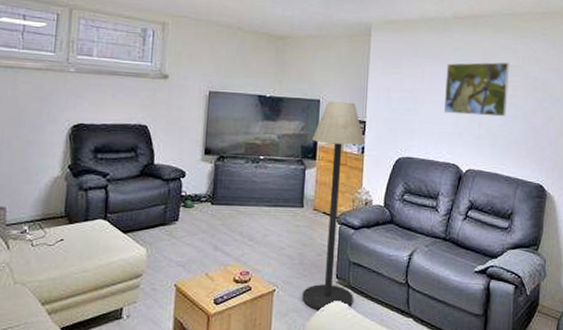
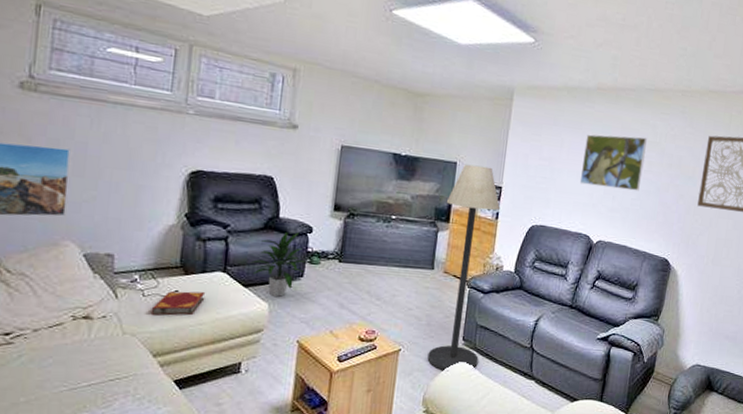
hardback book: none [39,239,89,264] -> present [150,291,206,316]
indoor plant: none [128,177,180,242] -> present [250,231,306,298]

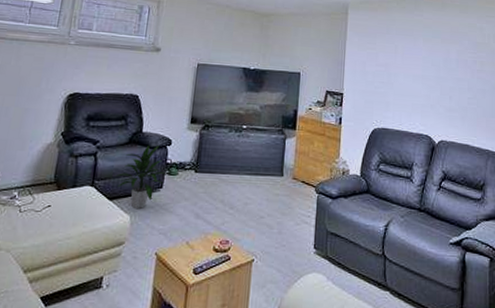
hardback book: present [150,291,206,316] -> none [25,206,75,231]
floor lamp: present [427,164,500,372] -> none [280,74,342,283]
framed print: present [579,134,647,191] -> none [416,39,476,91]

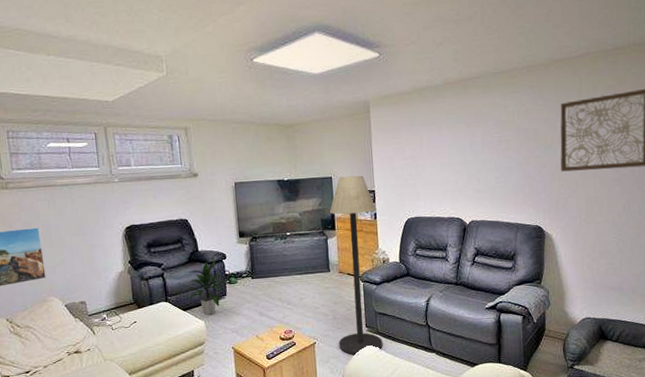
floor lamp: none [280,74,342,283] -> present [329,175,383,355]

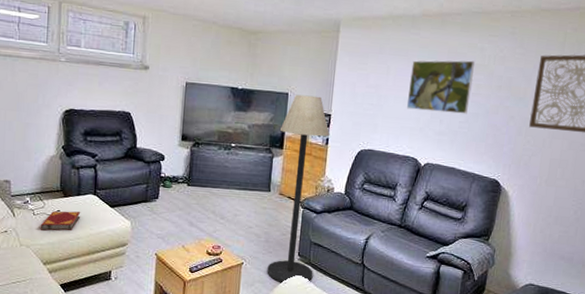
hardback book: none [120,320,157,343] -> present [40,211,81,231]
indoor plant: present [184,260,226,316] -> none [114,159,160,217]
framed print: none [442,118,502,174] -> present [406,60,475,114]

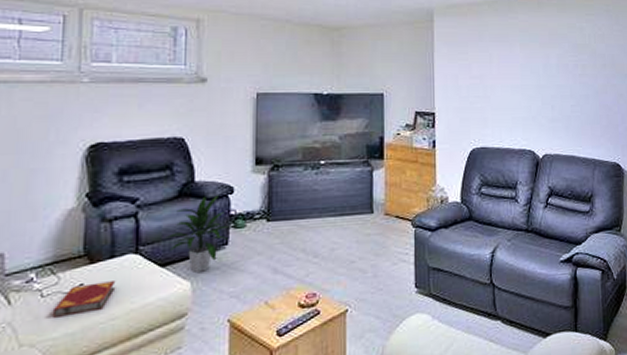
indoor plant: none [114,159,160,217] -> present [165,195,230,274]
floor lamp: present [267,94,329,284] -> none [377,94,436,327]
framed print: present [406,60,475,114] -> none [514,41,578,98]

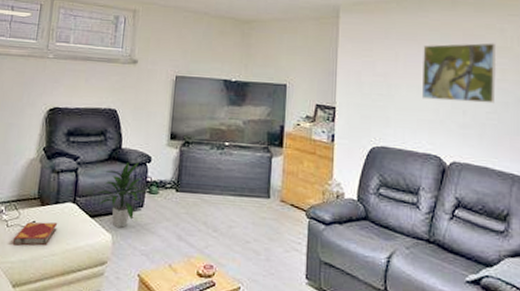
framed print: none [514,41,578,98] -> present [421,43,496,104]

